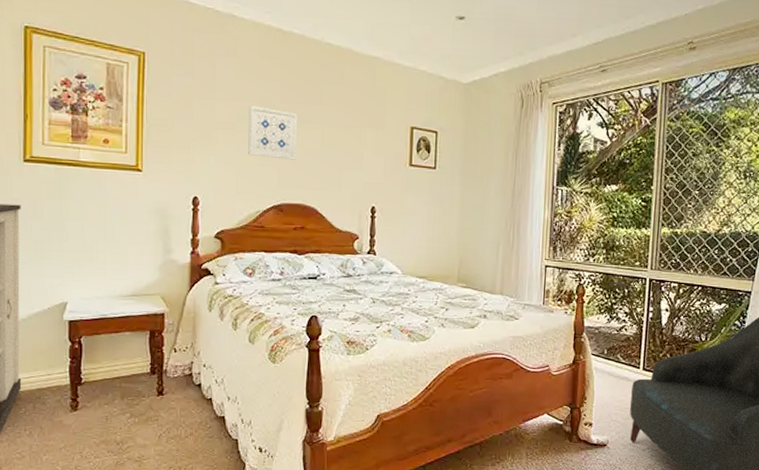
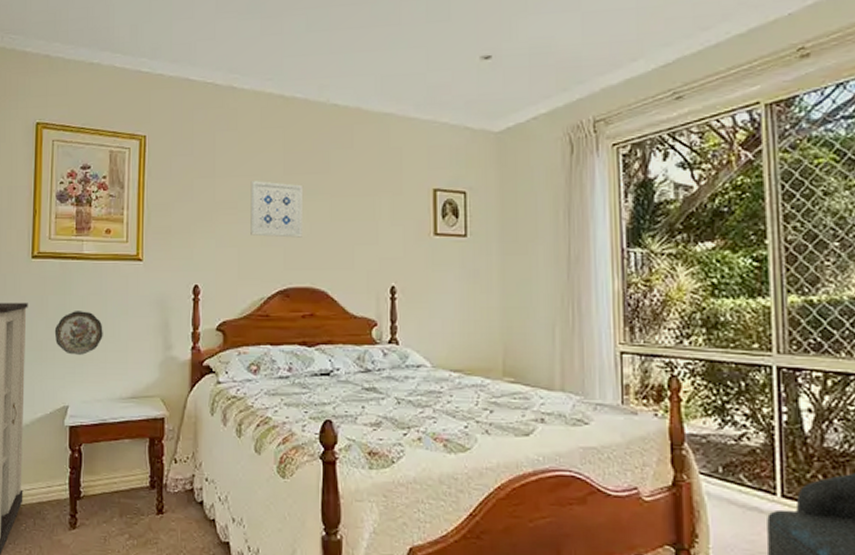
decorative plate: none [50,215,102,256] -> present [54,311,103,355]

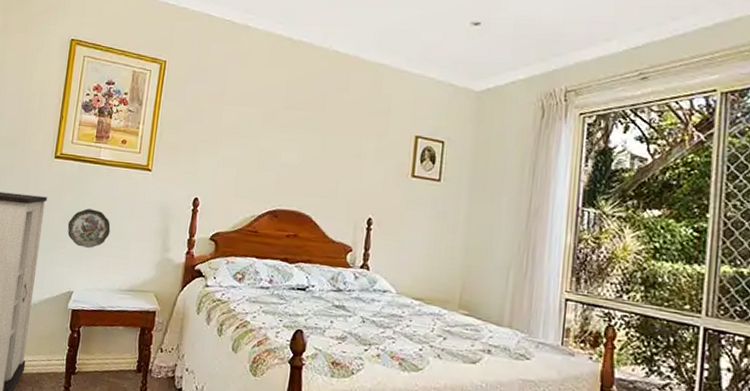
wall art: present [250,181,304,238] -> none [249,111,301,166]

